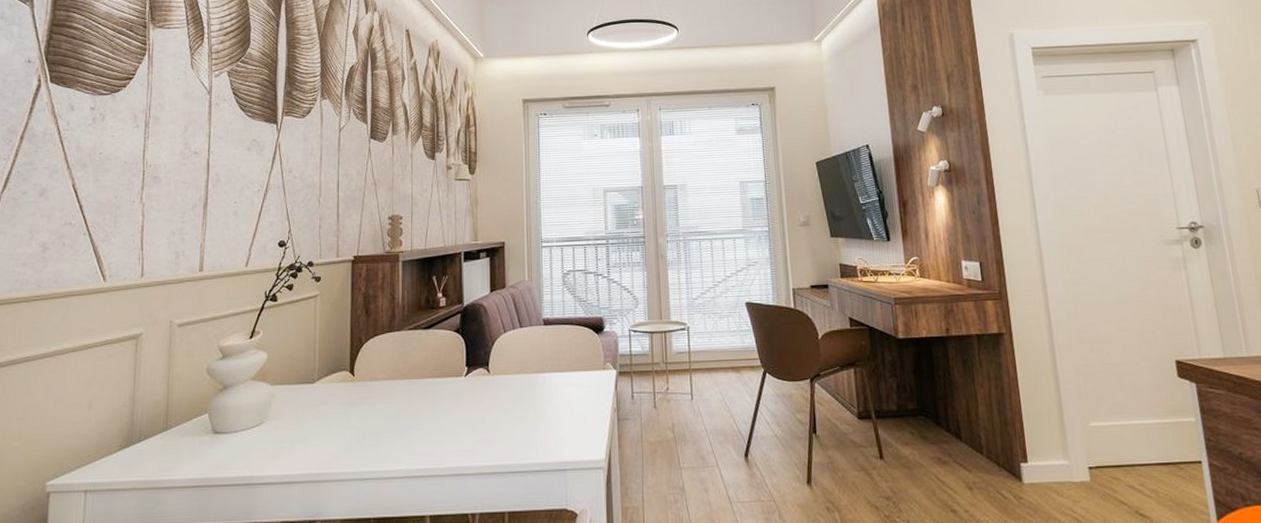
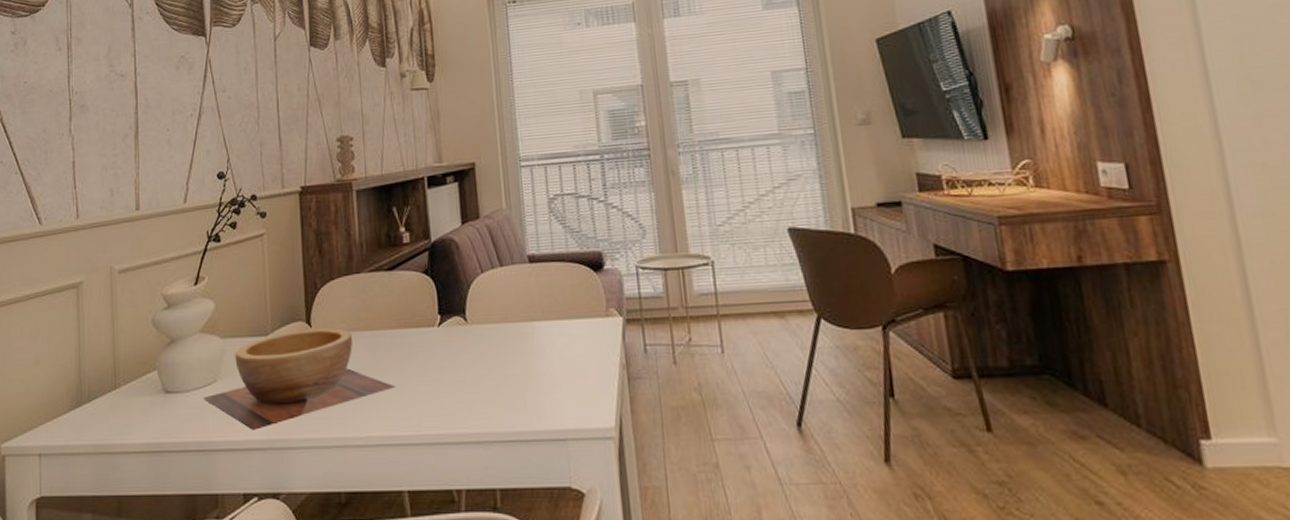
placemat: none [250,411,426,466] -> present [204,368,397,430]
bowl: none [282,377,390,443] -> present [235,328,353,404]

